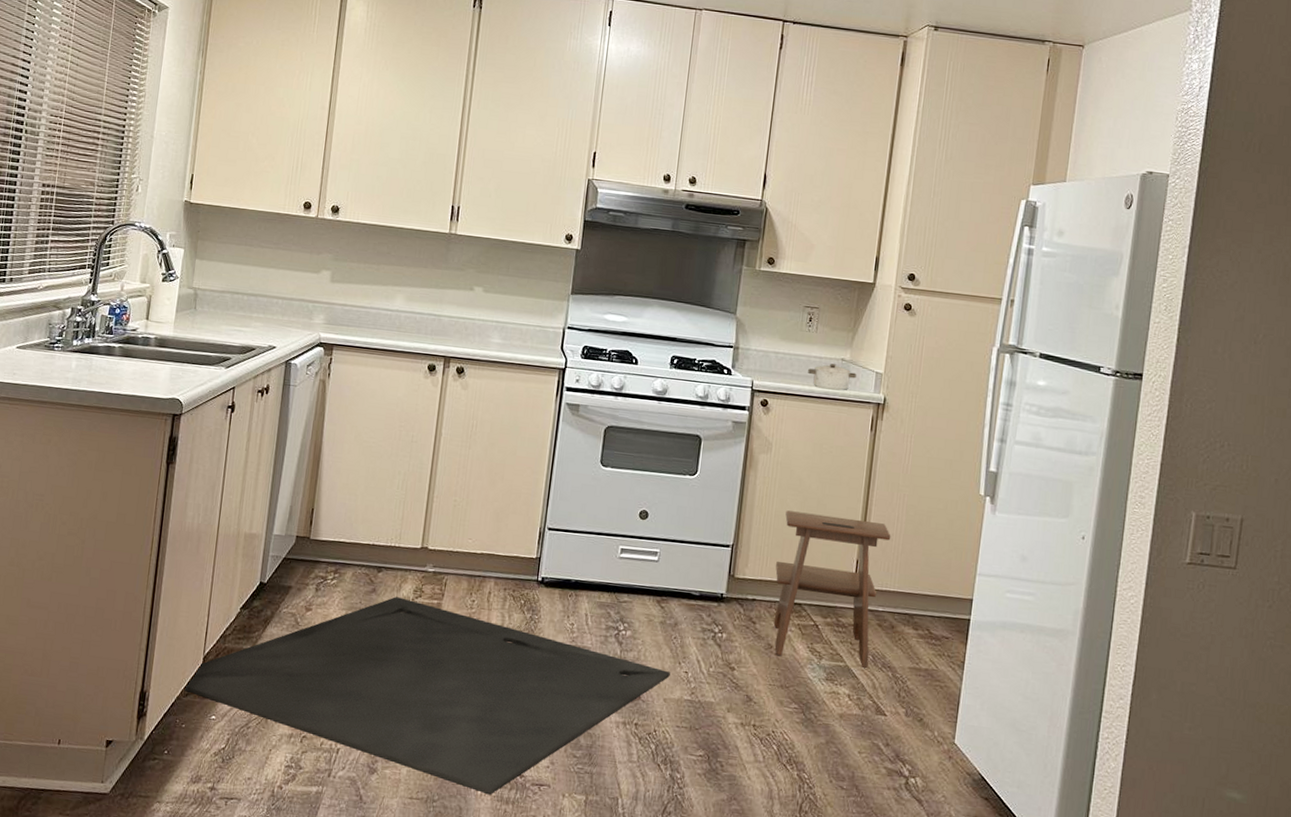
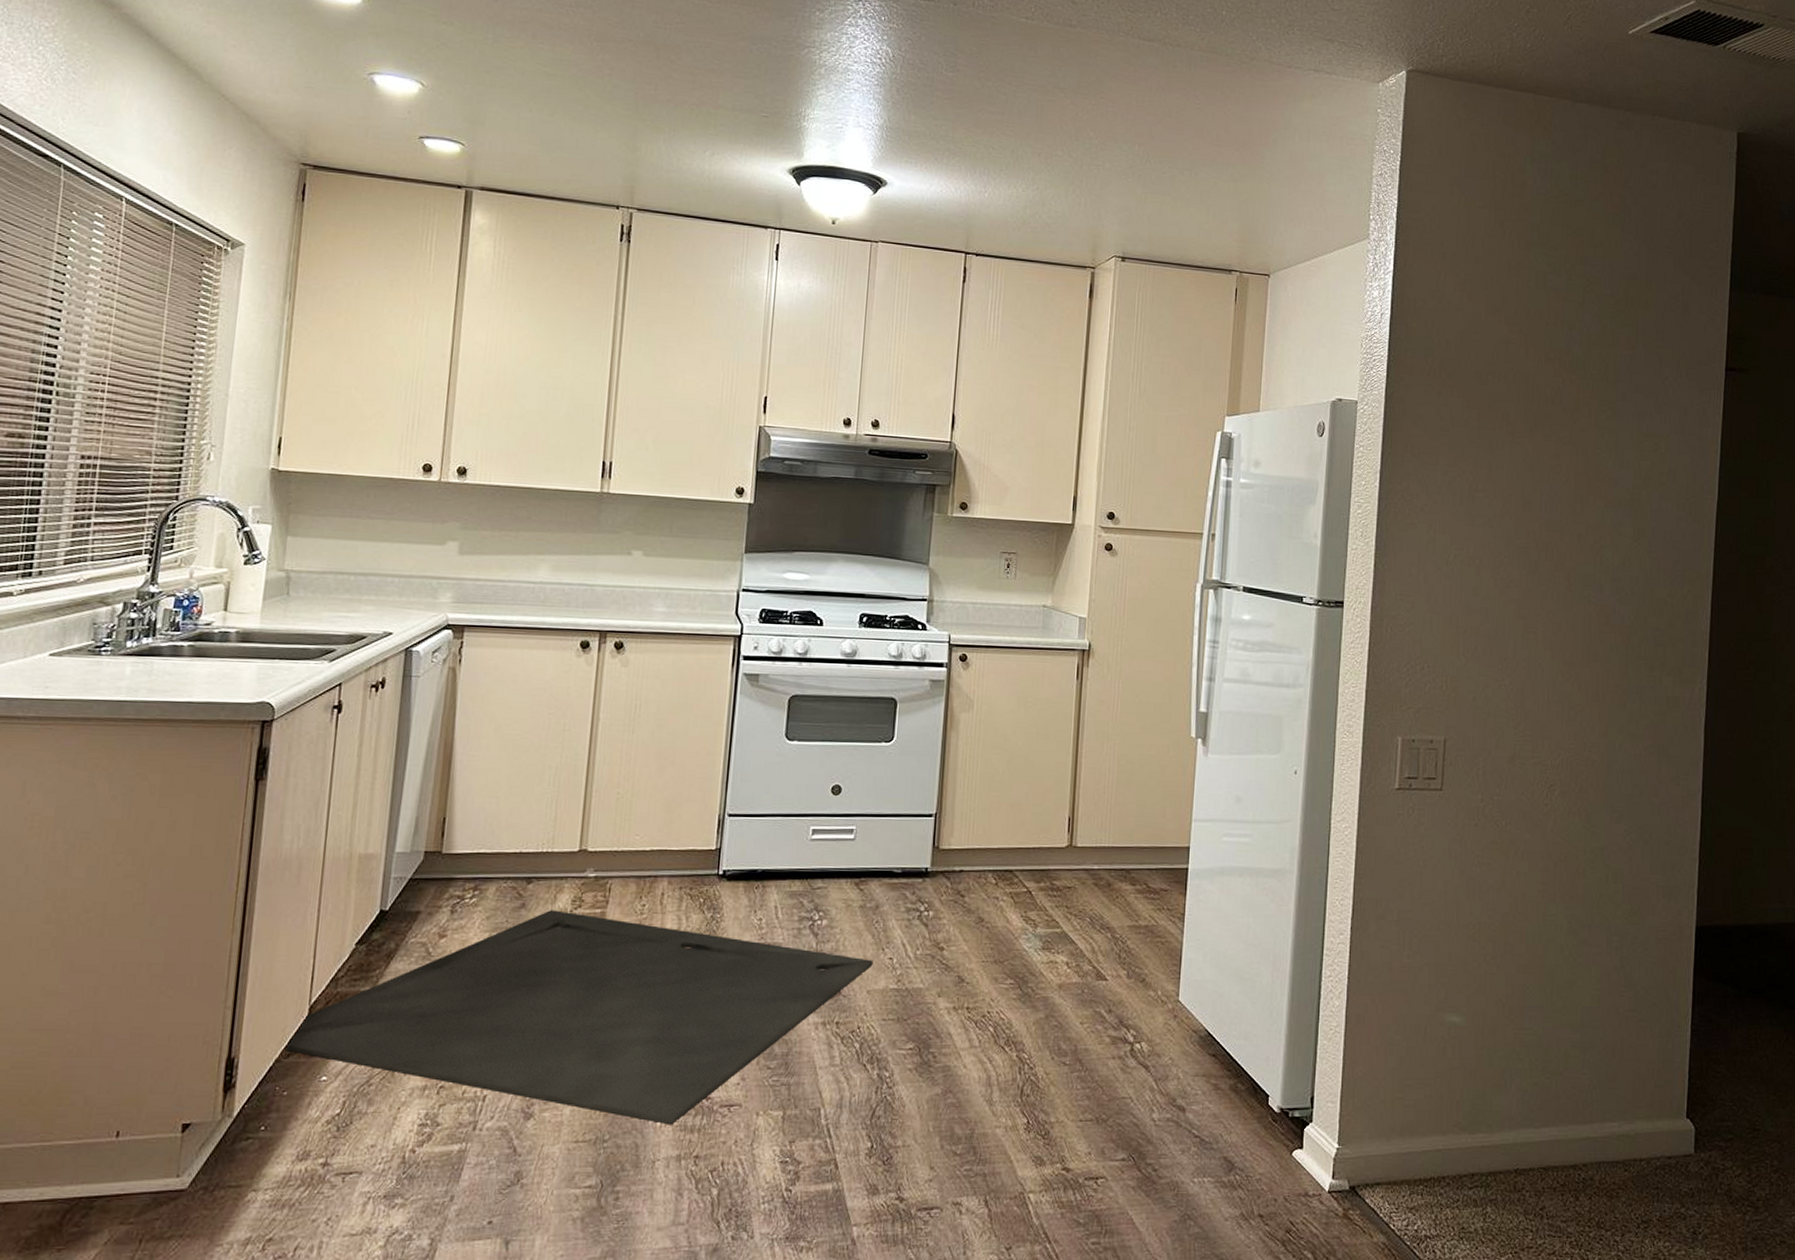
step stool: present [773,510,891,668] -> none [983,771,1103,931]
cooking pot: present [808,363,856,391] -> none [1008,611,1059,639]

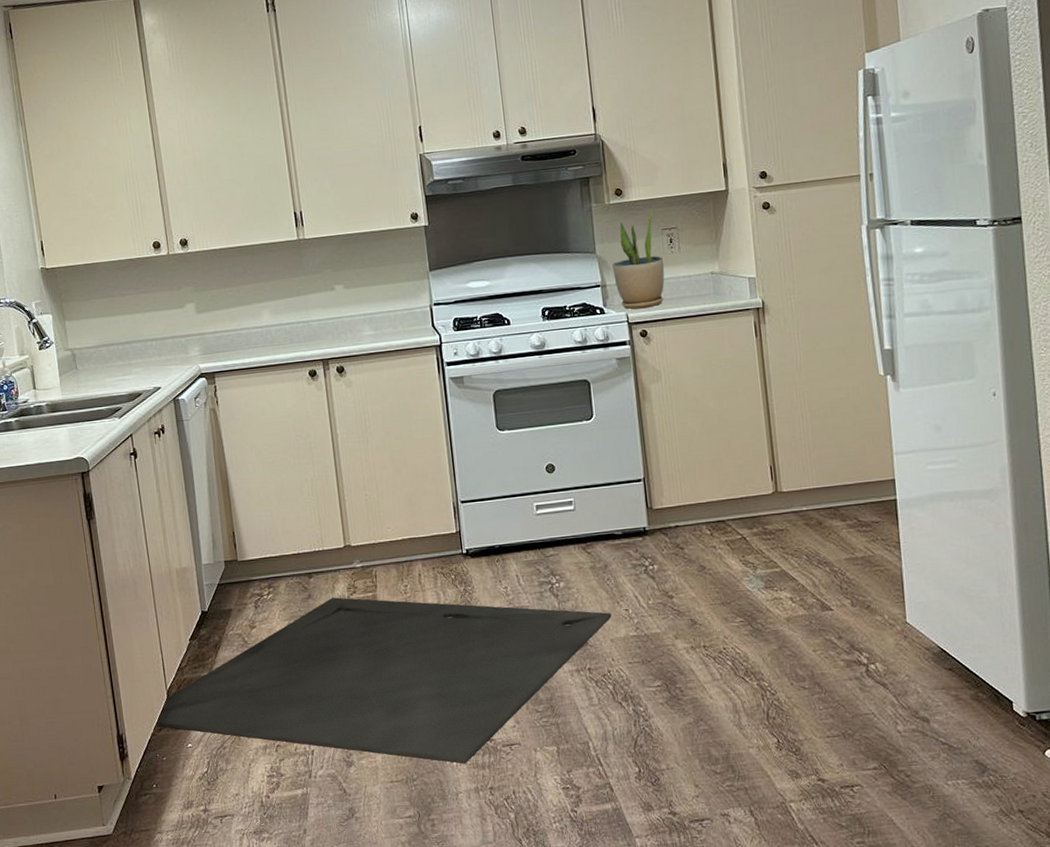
potted plant: none [943,532,998,632] -> present [612,211,665,309]

